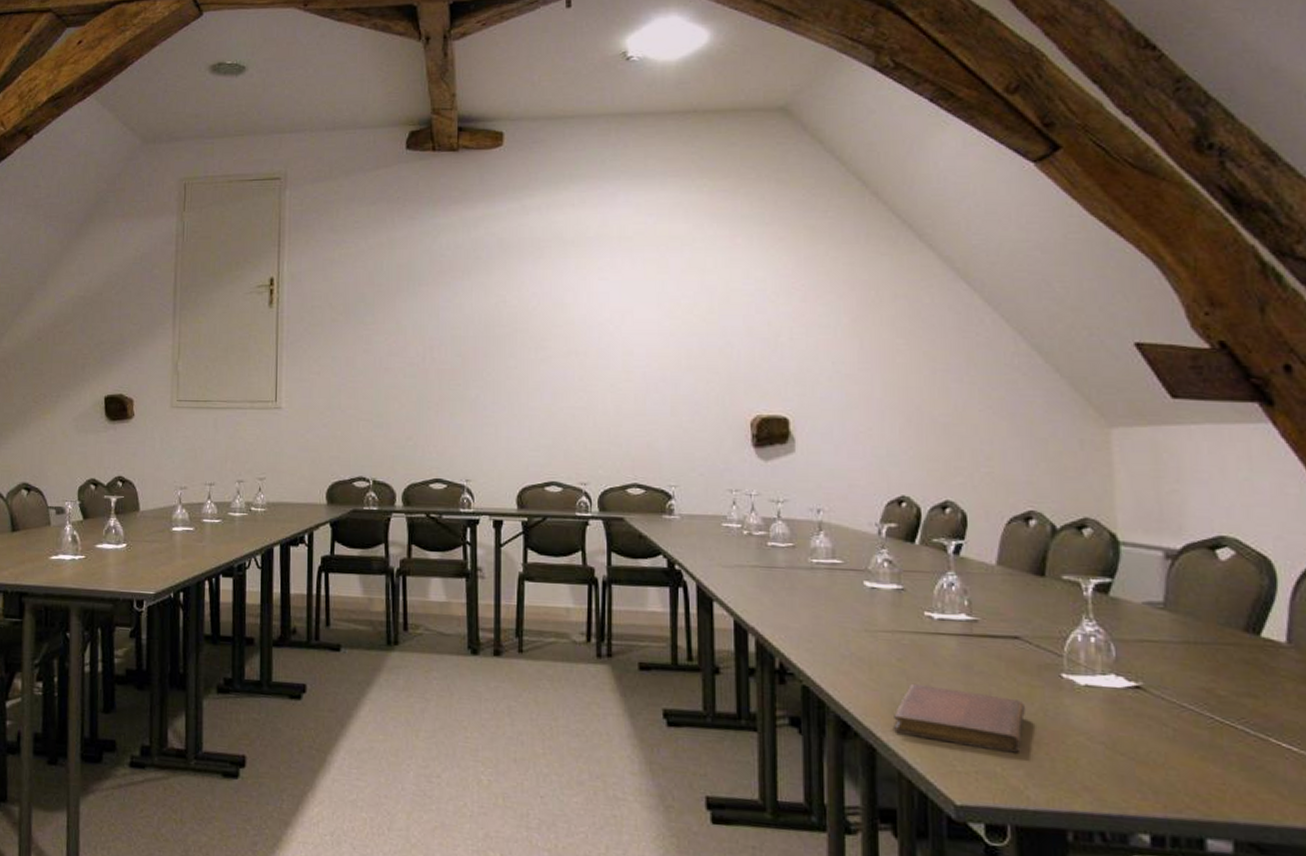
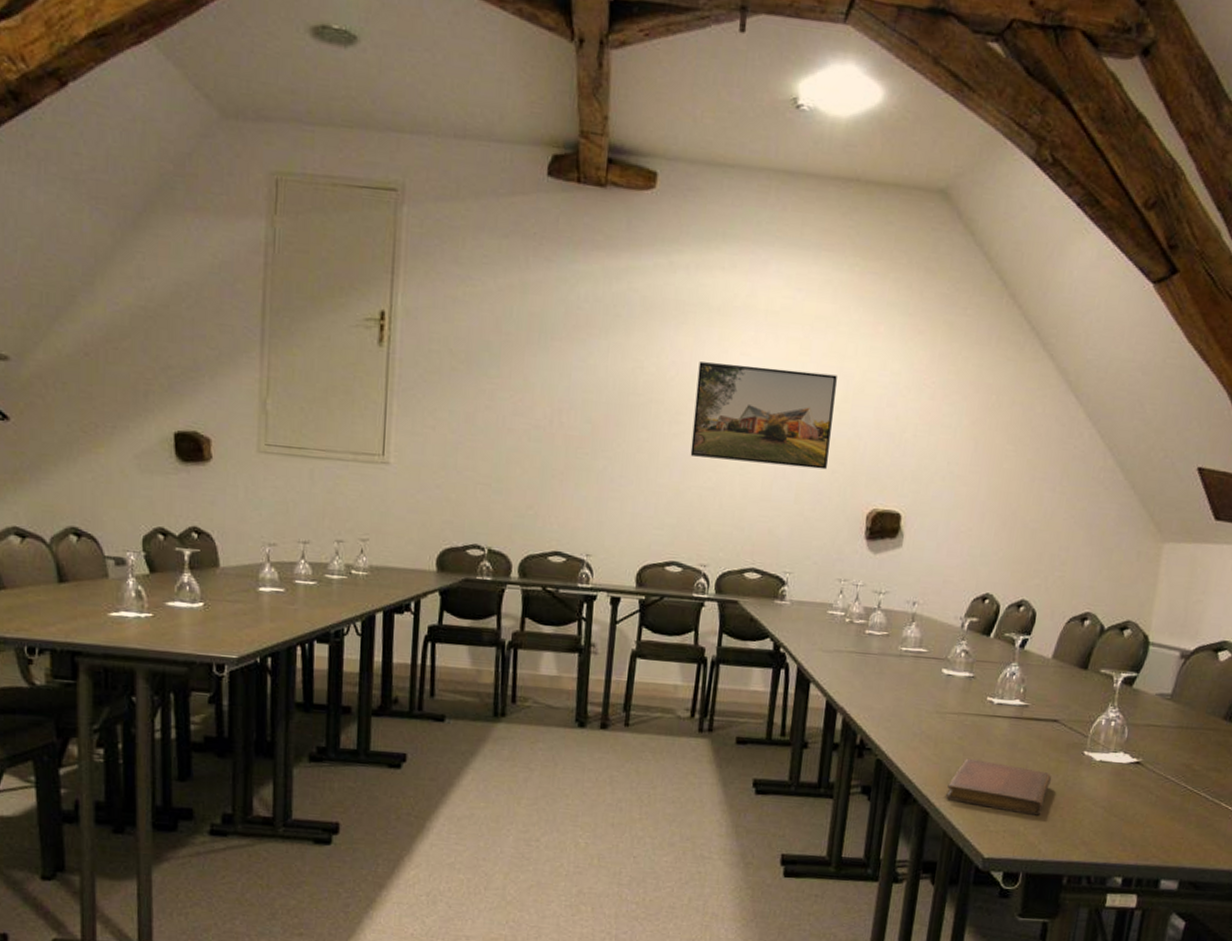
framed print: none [559,289,700,380] -> present [690,362,837,470]

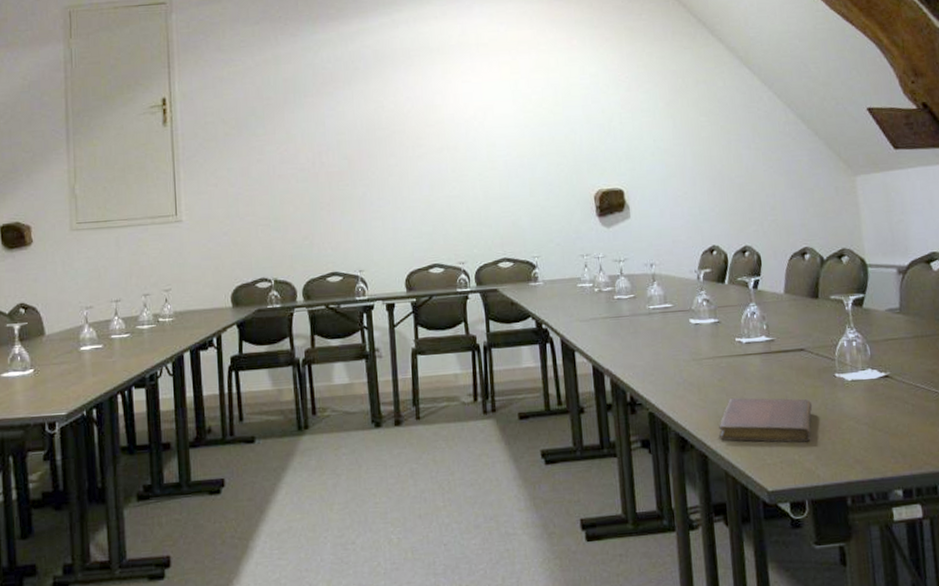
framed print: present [690,362,837,470] -> none [429,85,552,172]

